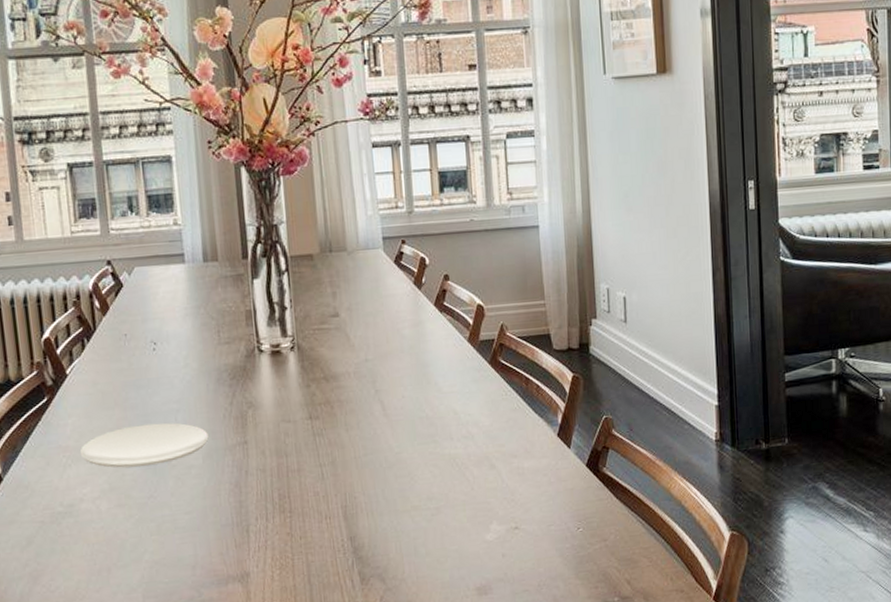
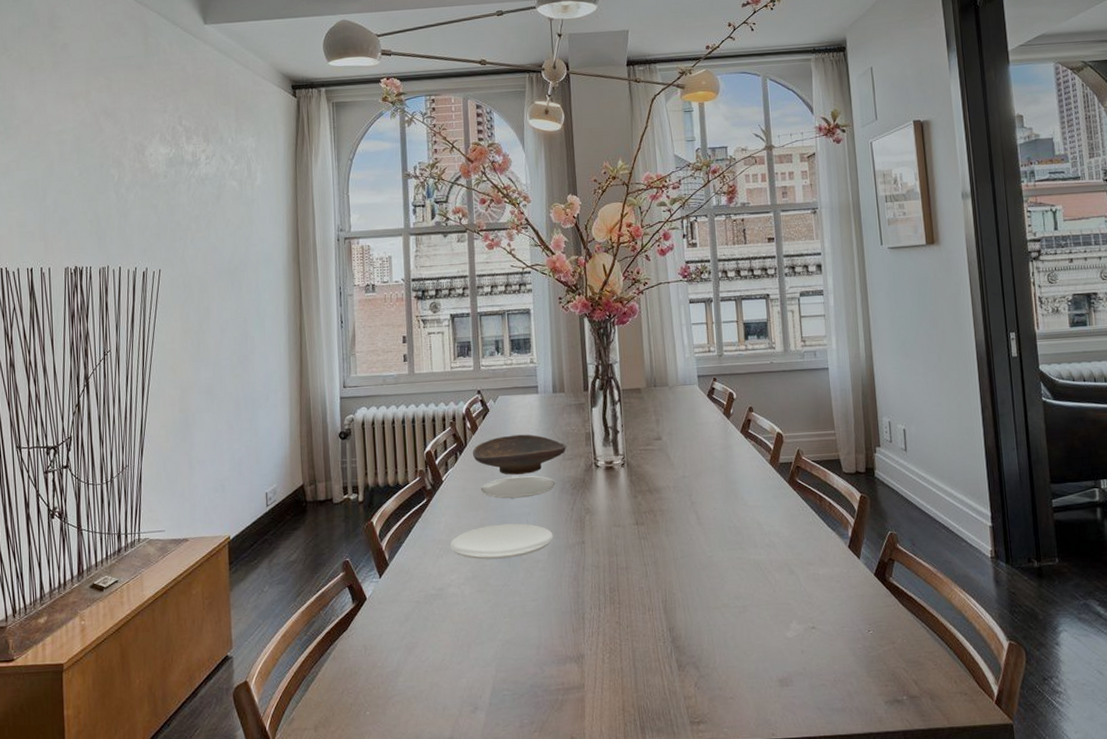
decorative bowl: none [103,313,223,365] -> present [472,434,567,475]
plate: none [115,364,210,394] -> present [480,476,556,499]

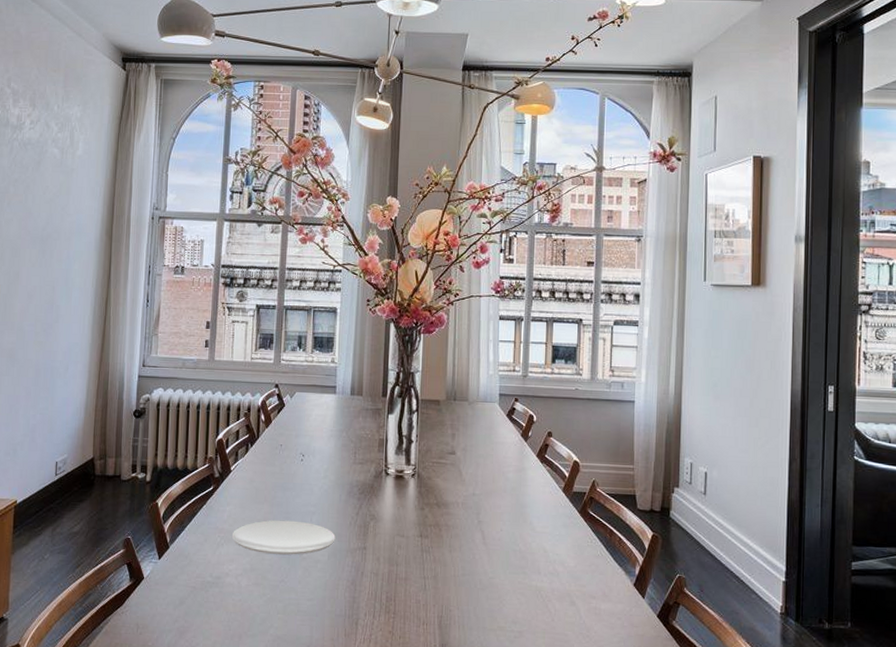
decorative bowl: present [472,434,567,475] -> none [263,432,359,473]
plate: present [480,476,556,499] -> none [267,474,344,497]

